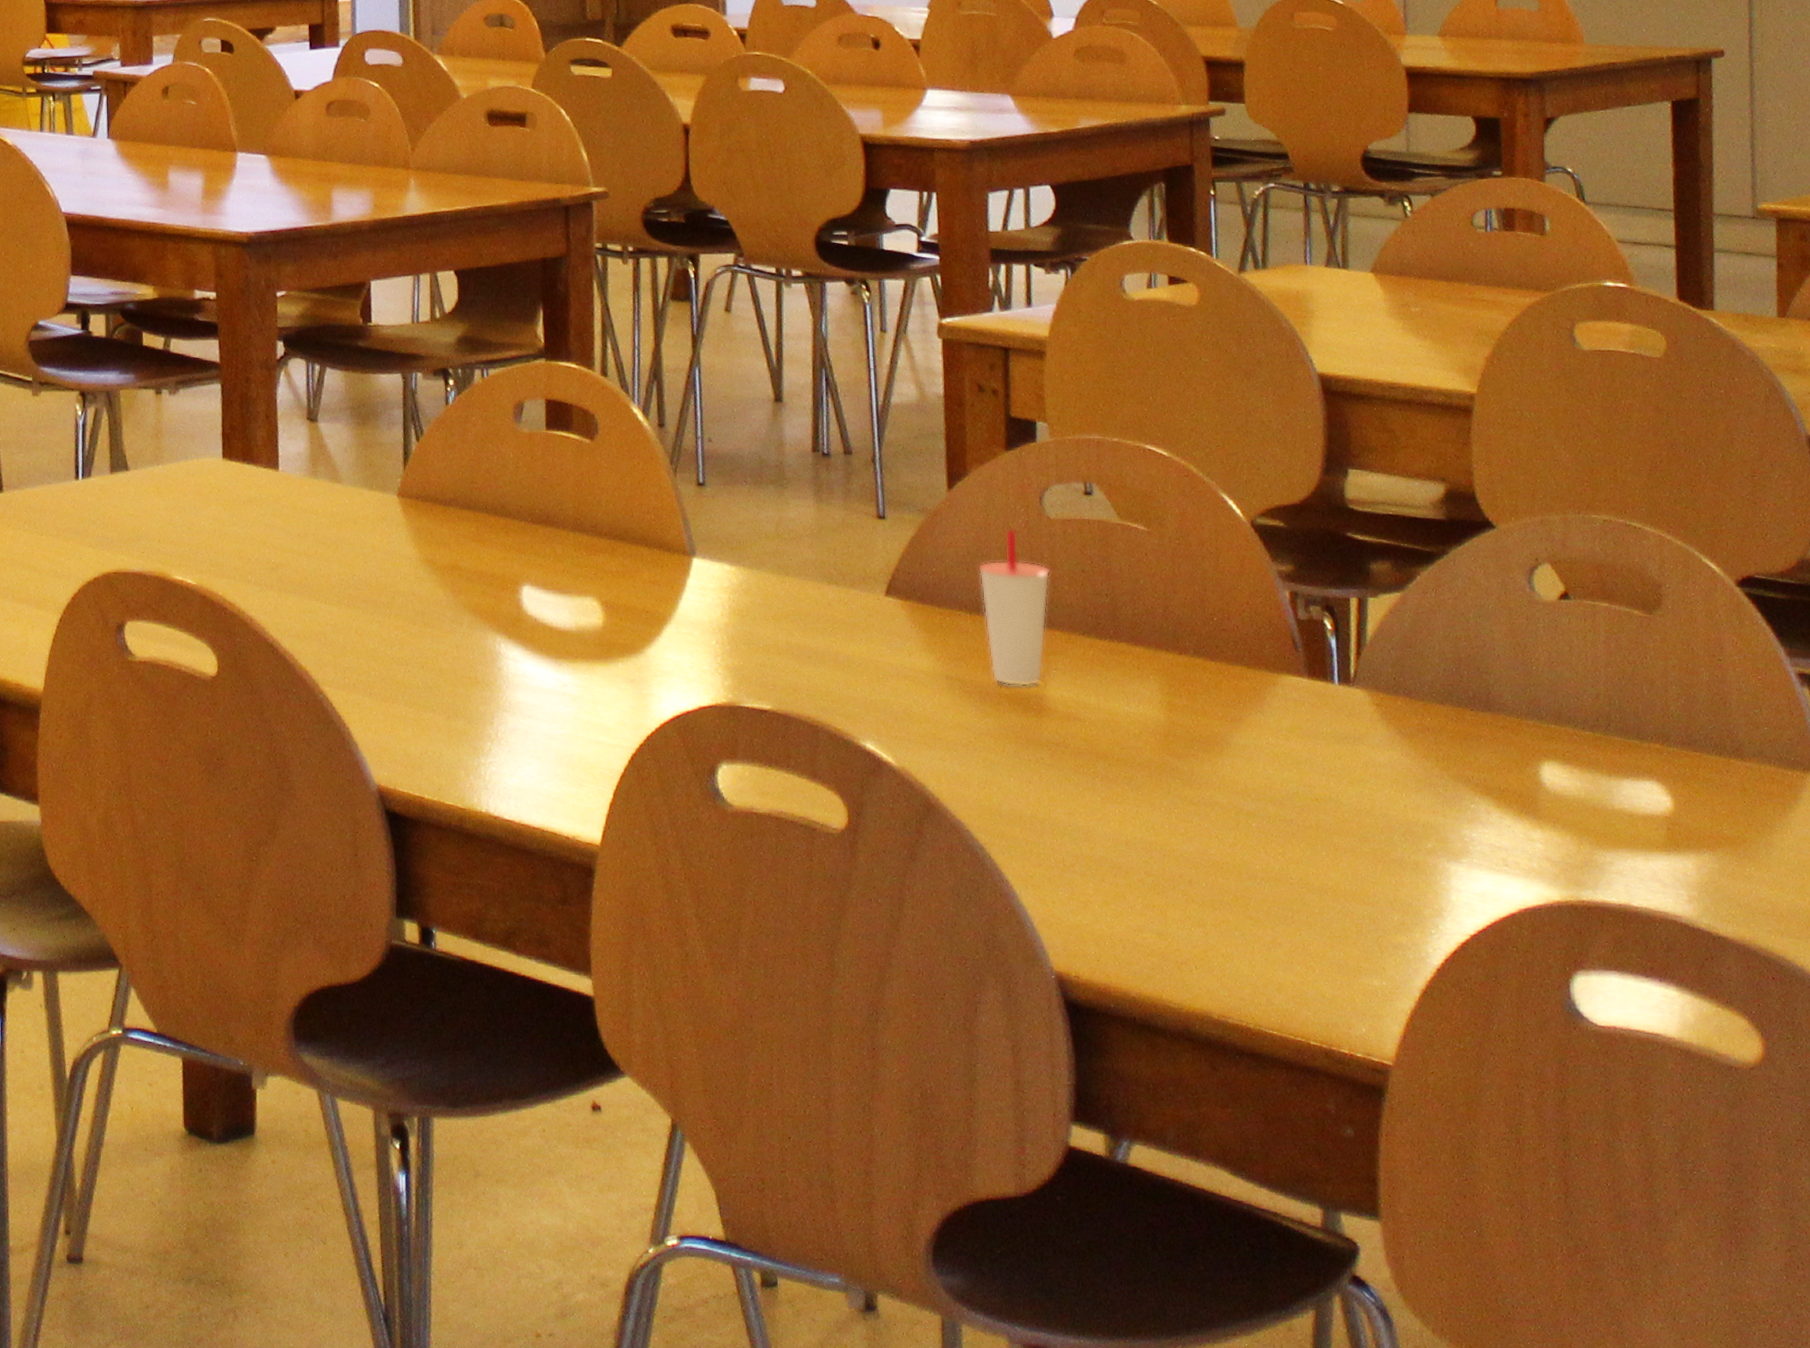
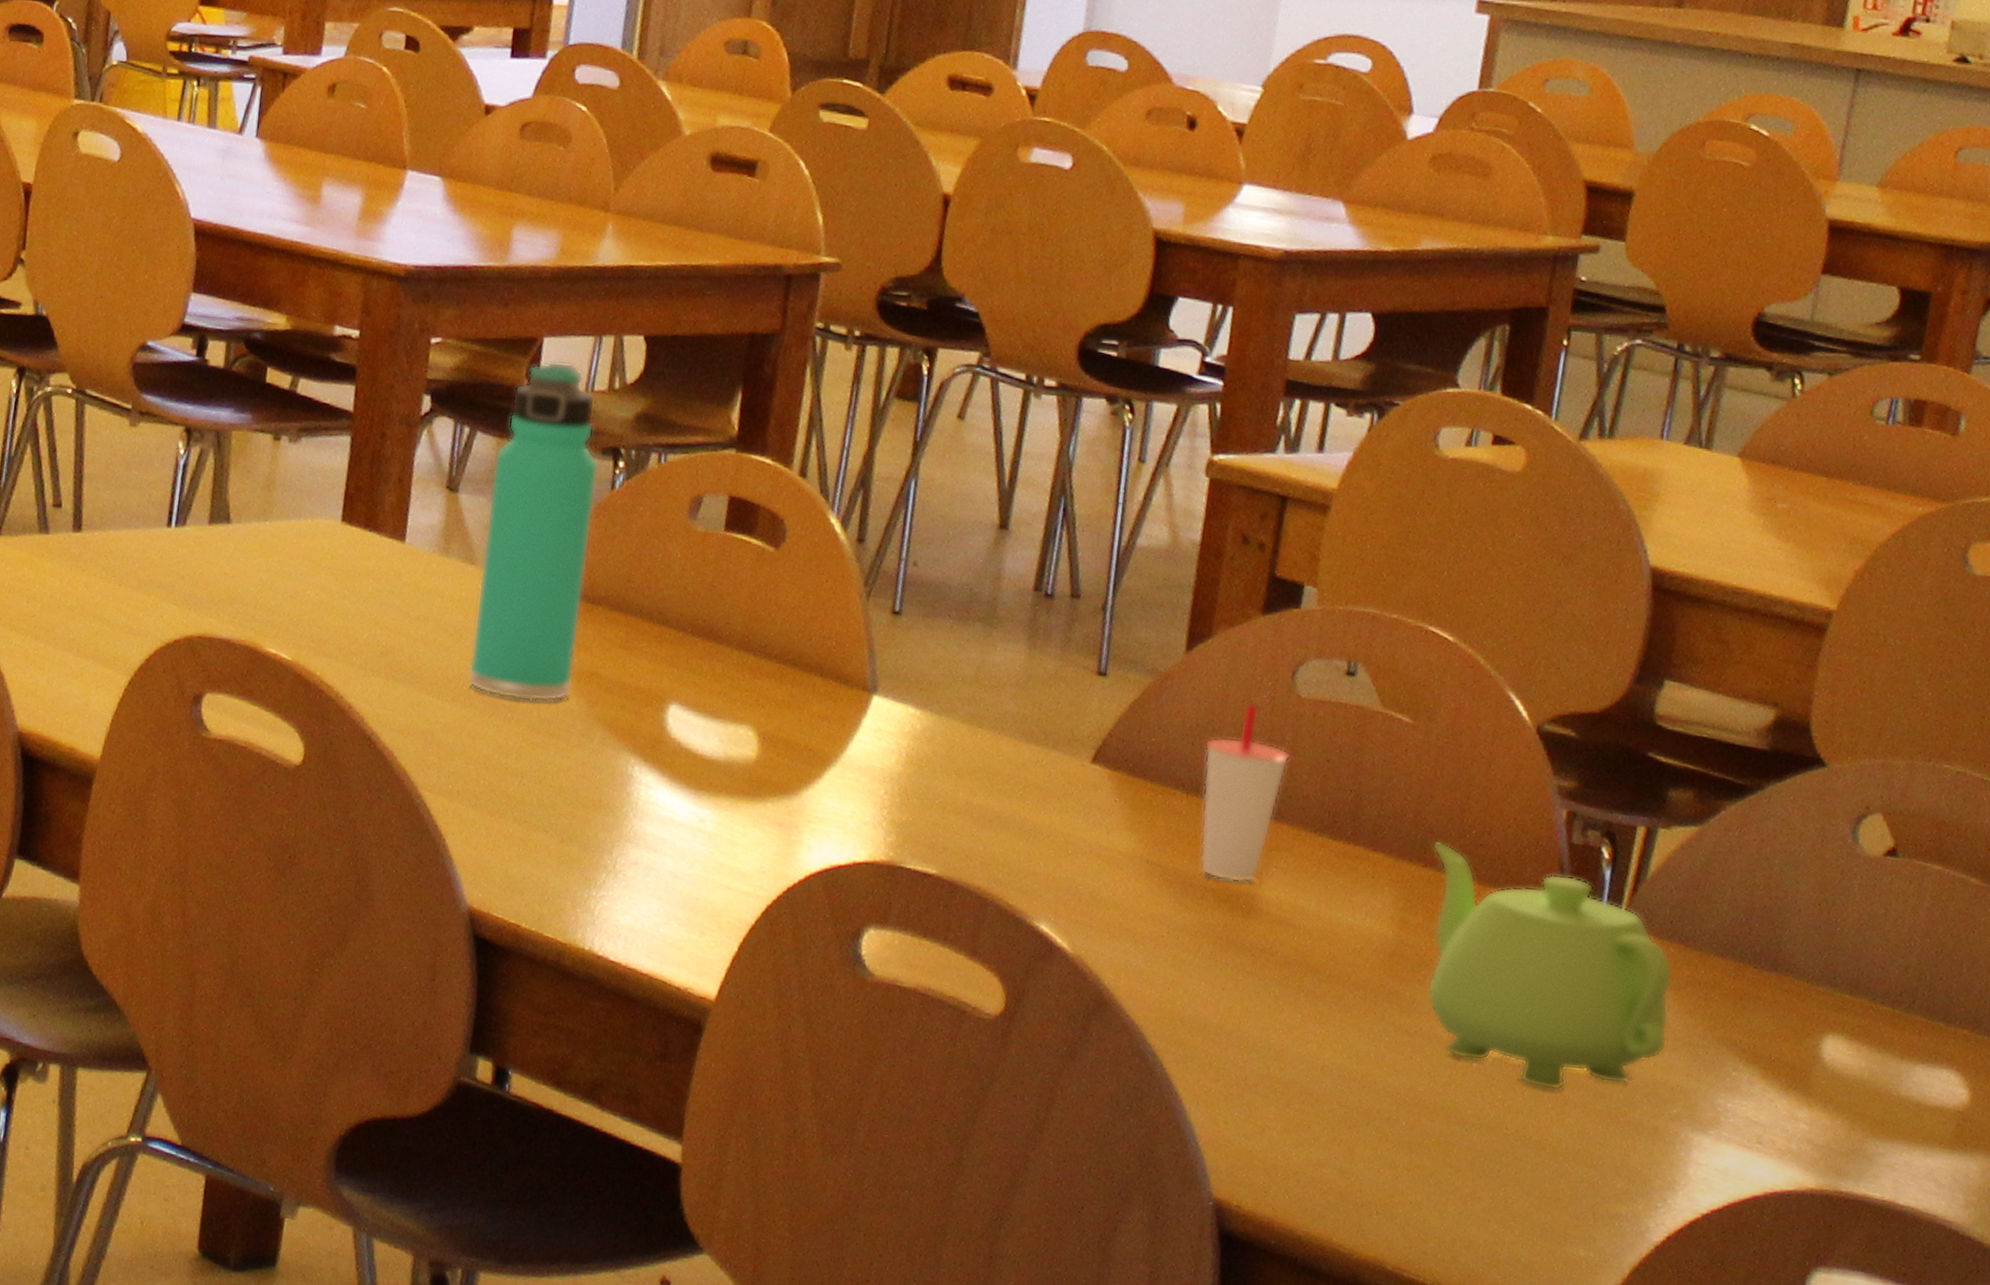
thermos bottle: none [344,300,438,597] -> present [467,361,600,702]
teapot: none [1183,631,1412,840] -> present [1426,841,1674,1091]

